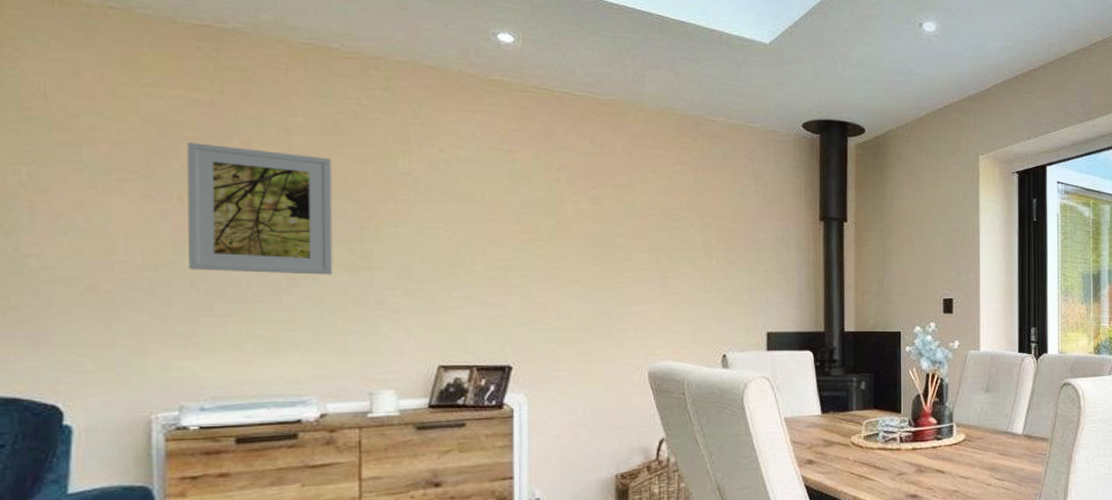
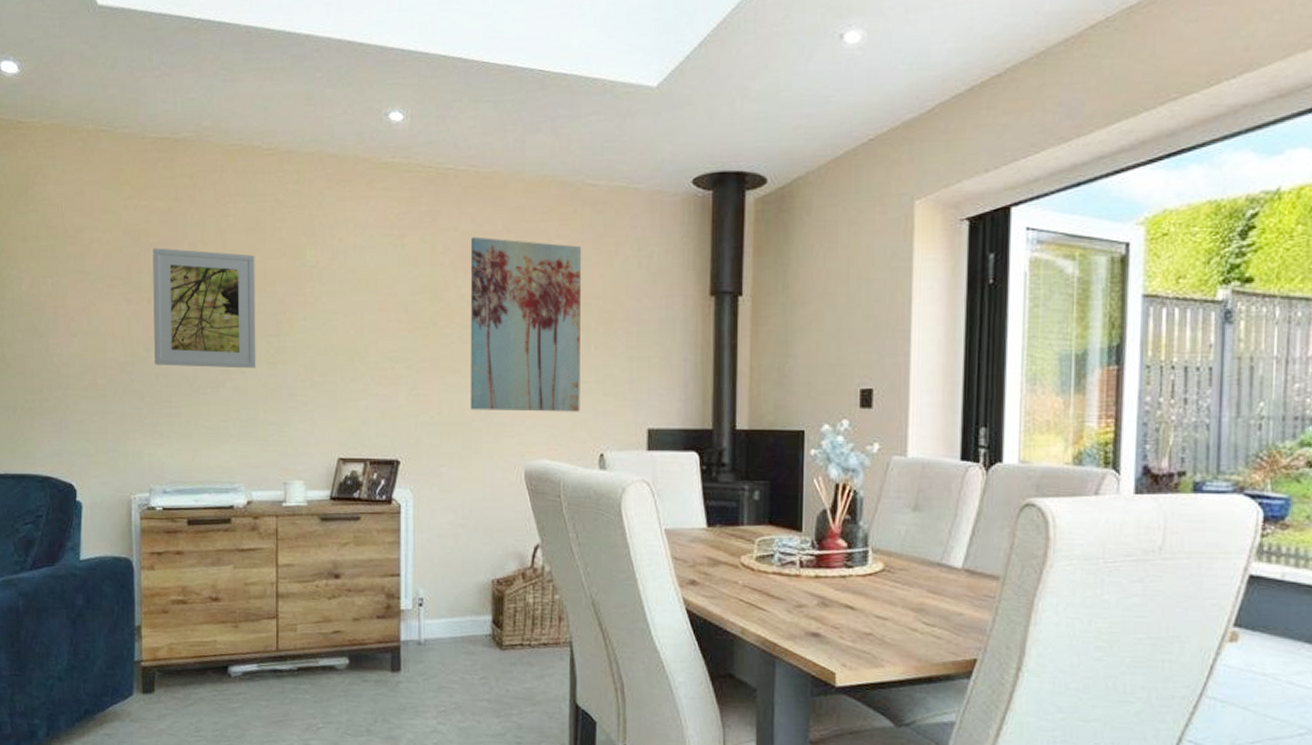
wall art: none [589,157,703,318] -> present [470,237,581,412]

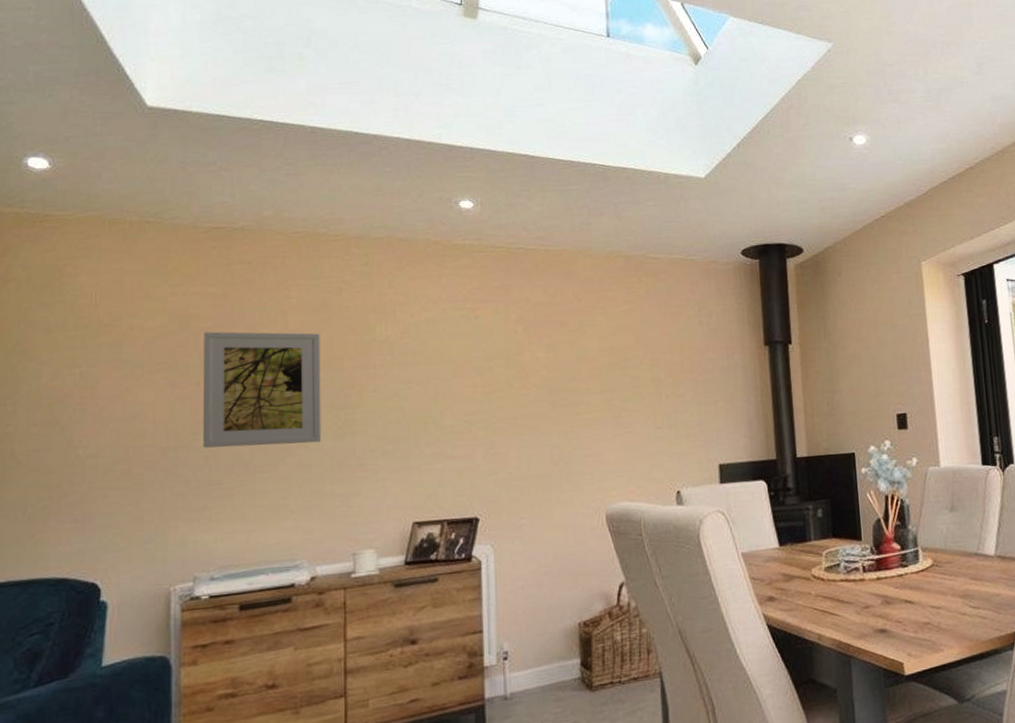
wall art: present [470,237,581,412] -> none [543,306,656,463]

